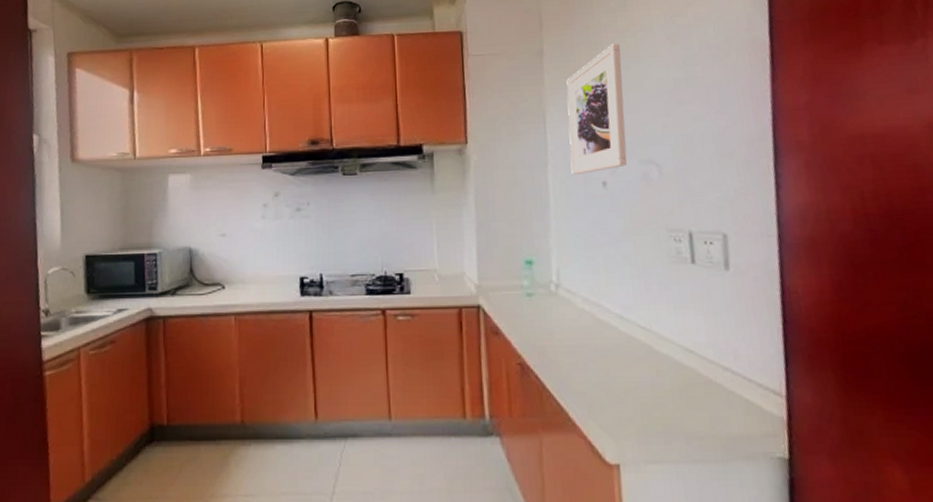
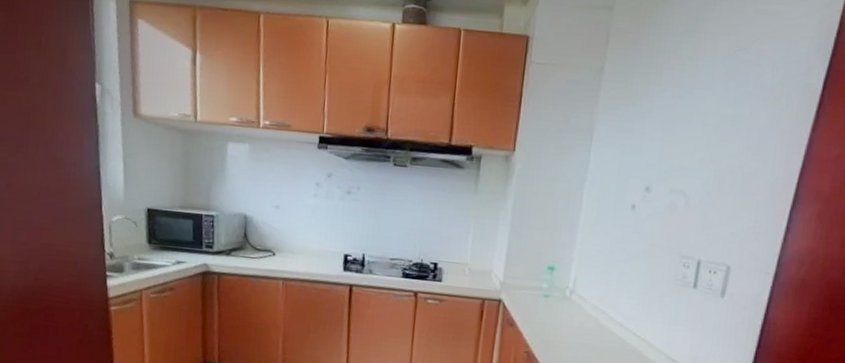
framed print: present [566,43,627,174] -> none [606,71,680,195]

